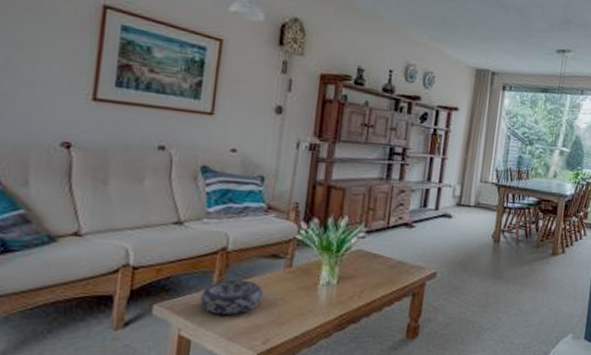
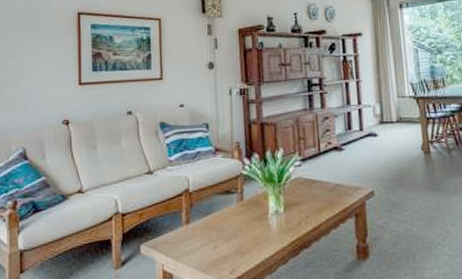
decorative bowl: present [200,279,264,316] -> none [175,216,224,250]

